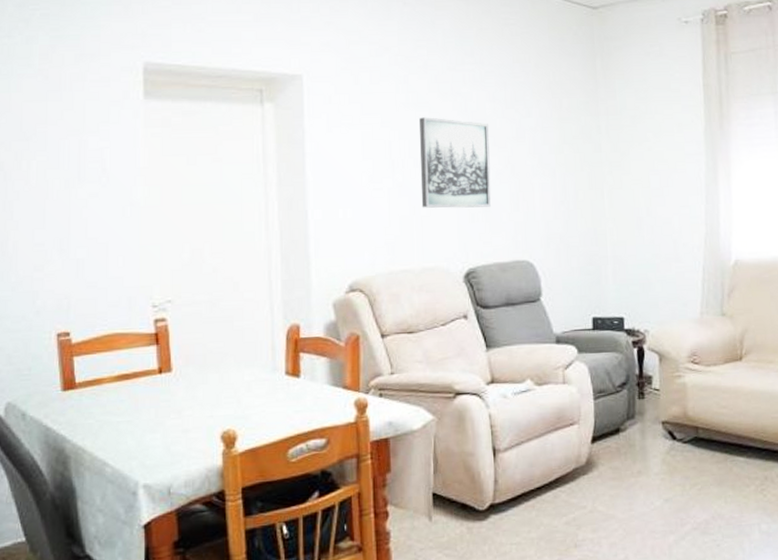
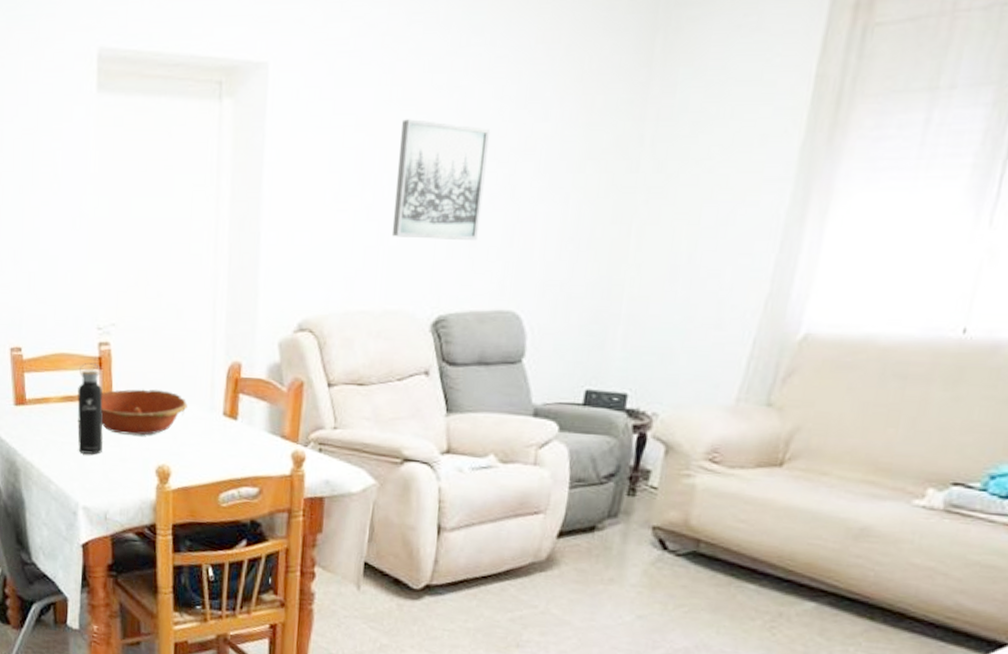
water bottle: none [133,339,163,431] -> present [77,362,103,455]
bowl: none [159,358,250,406] -> present [101,389,187,436]

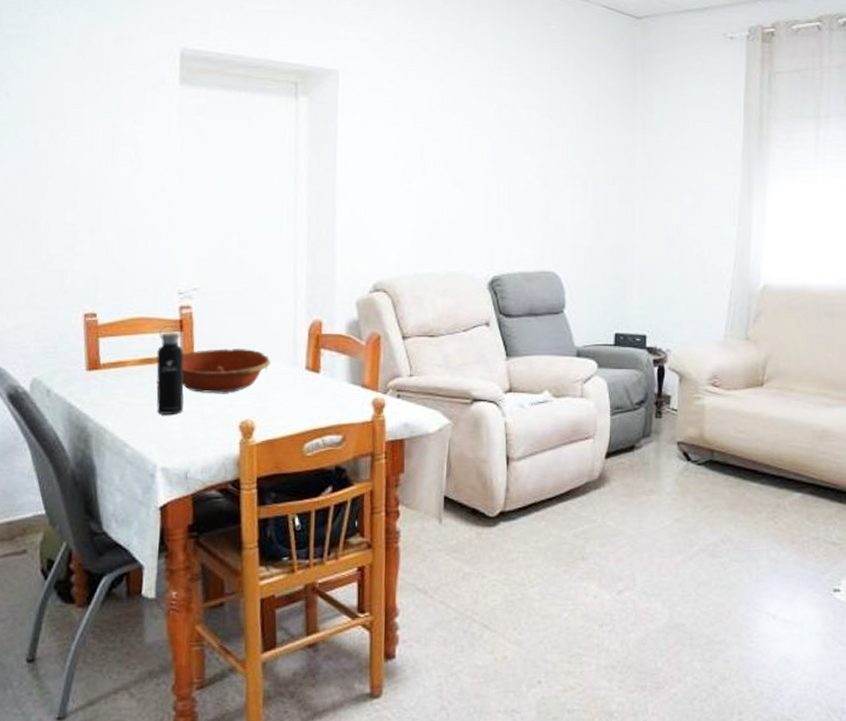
wall art: present [391,119,489,240] -> none [450,120,522,215]

